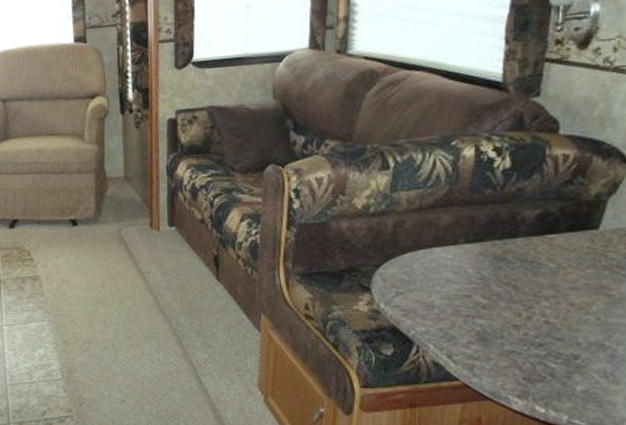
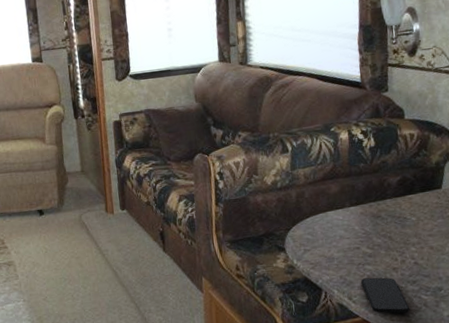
smartphone: none [468,334,530,382] -> present [361,277,410,313]

